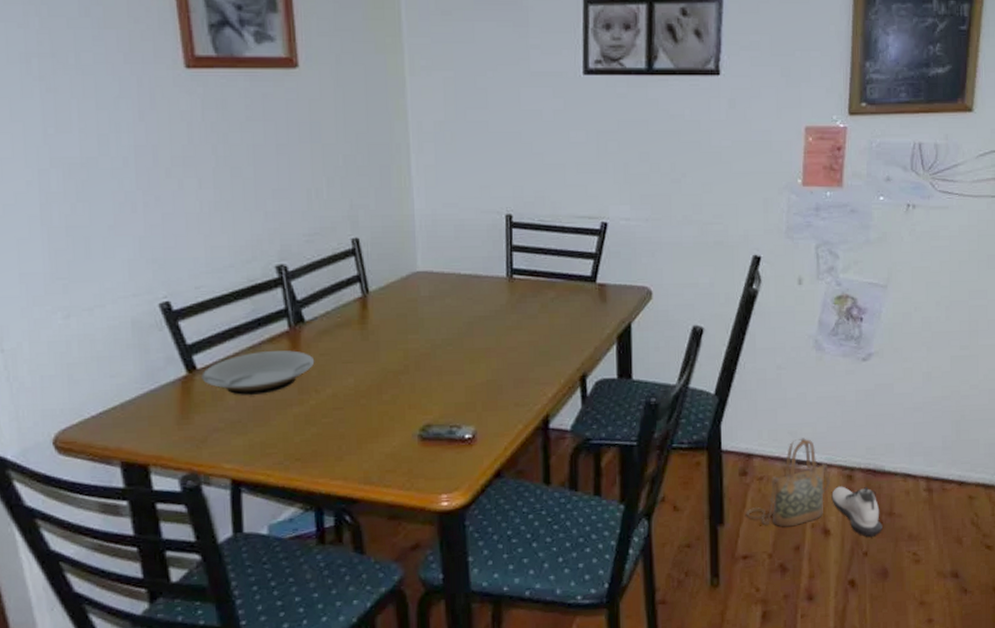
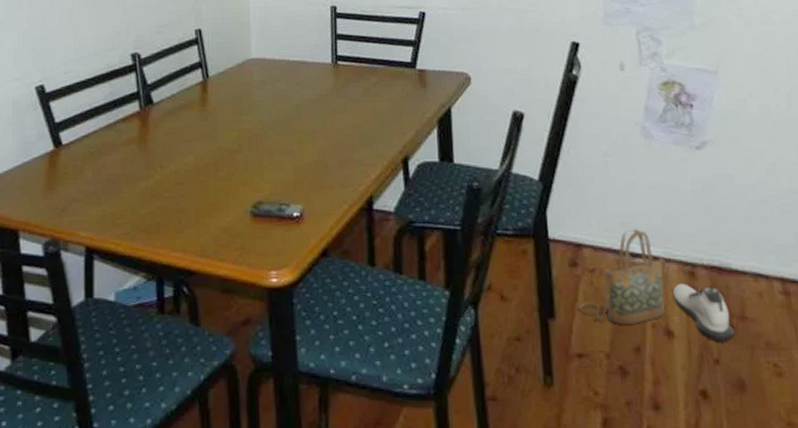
plate: present [201,350,315,395] -> none [66,129,161,169]

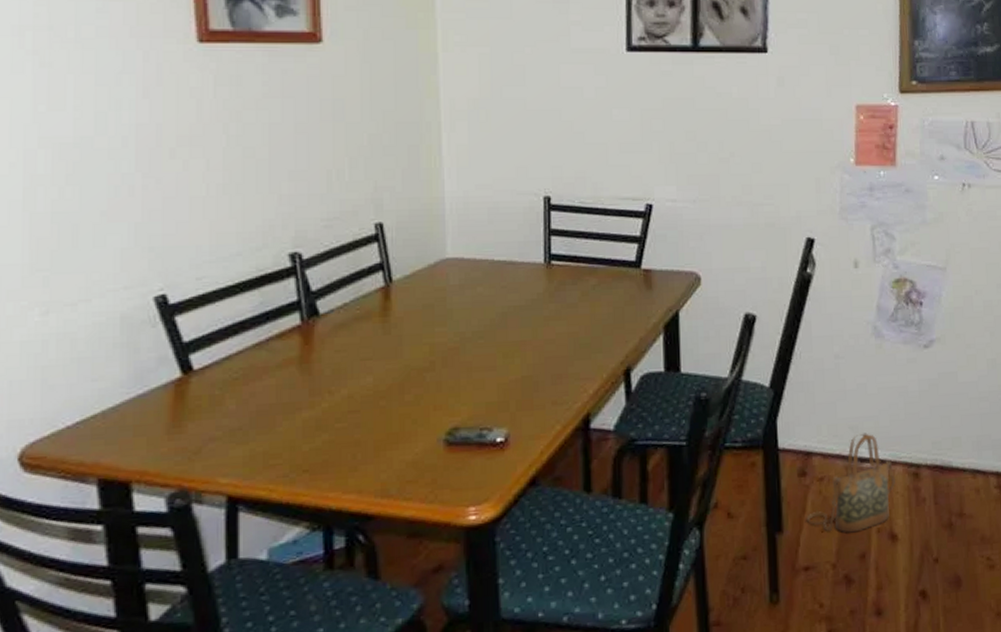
shoe: present [672,283,735,342] -> none [897,485,953,541]

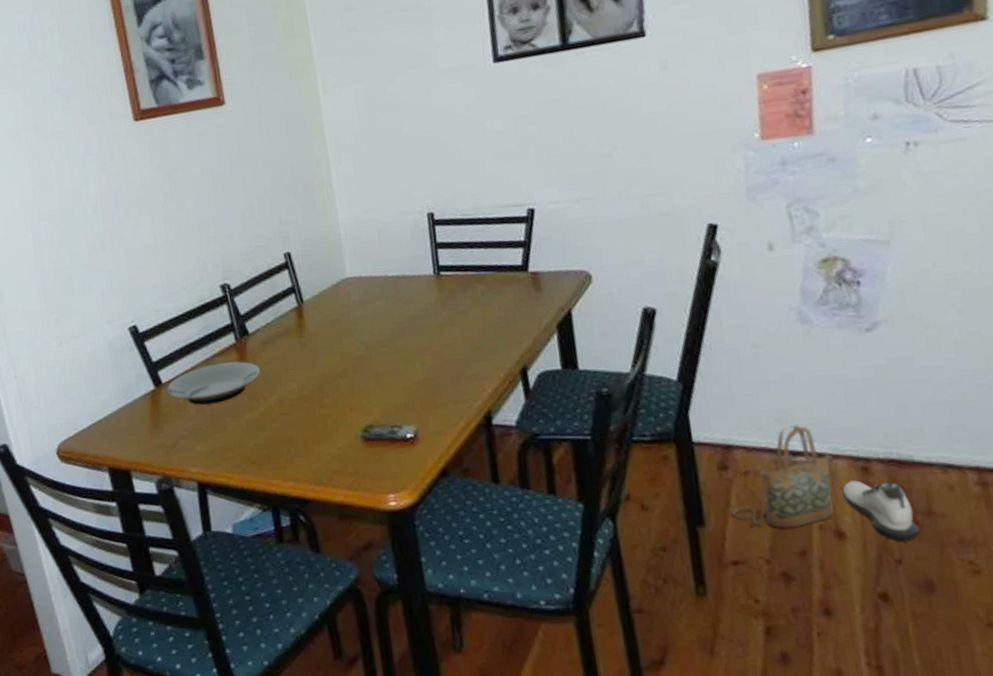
plate: none [199,347,329,399] -> present [166,361,261,405]
shoe: none [897,485,953,541] -> present [842,480,920,541]

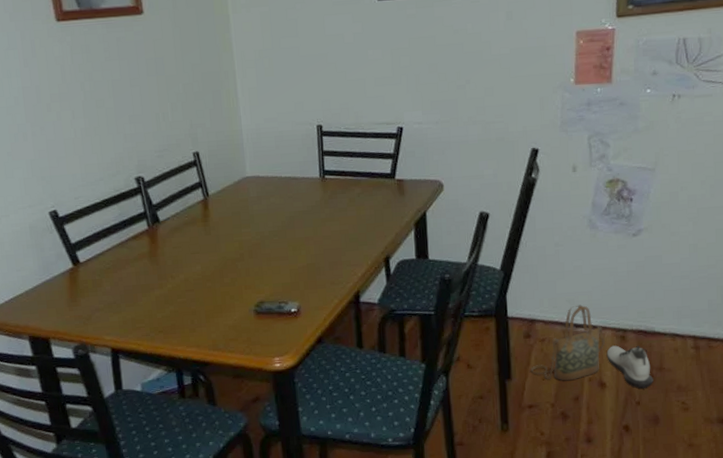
plate: present [166,361,261,405] -> none [84,245,170,282]

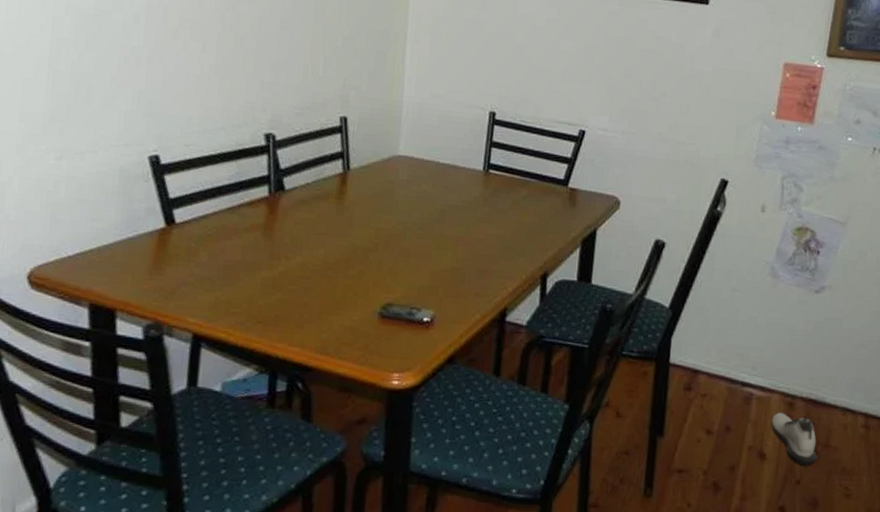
handbag: present [530,305,605,381] -> none [686,360,772,446]

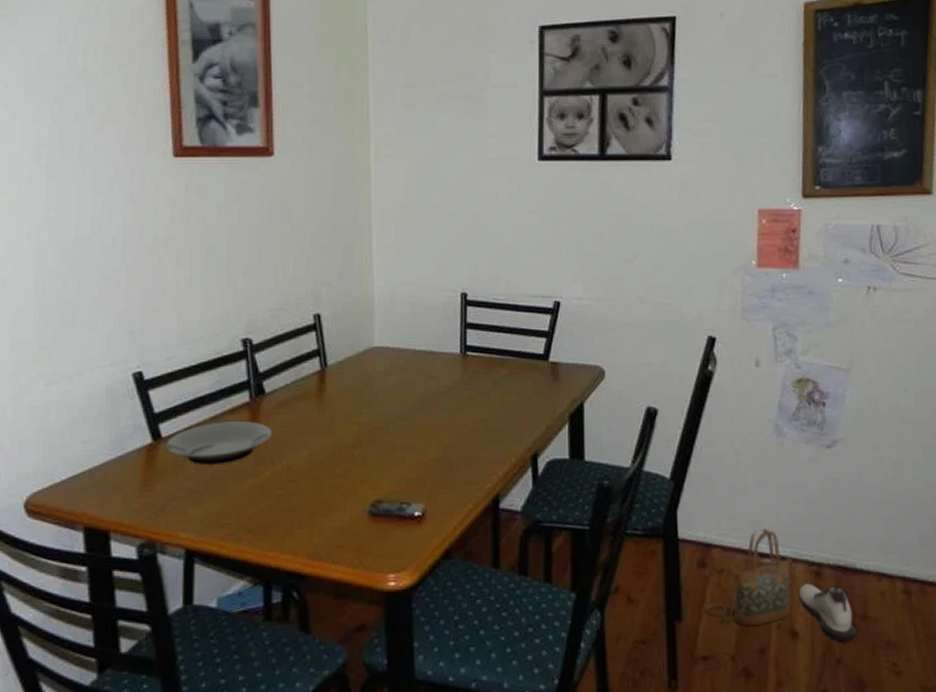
plate: none [179,213,289,255] -> present [165,422,273,464]
handbag: none [686,360,772,446] -> present [705,529,796,626]

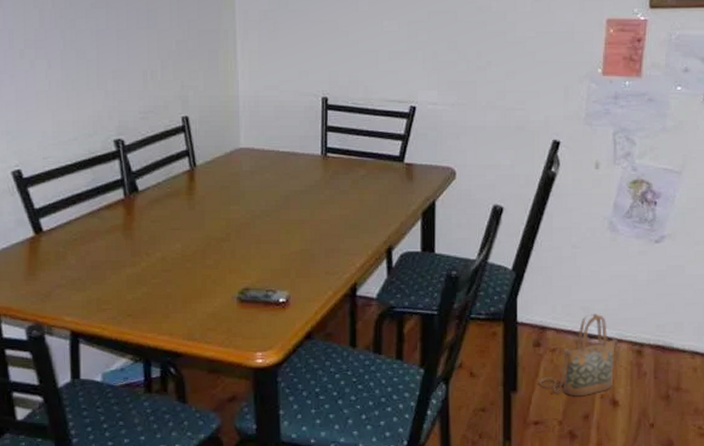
plate: present [165,422,273,464] -> none [47,217,147,256]
shoe: present [798,583,857,642] -> none [621,360,669,409]

